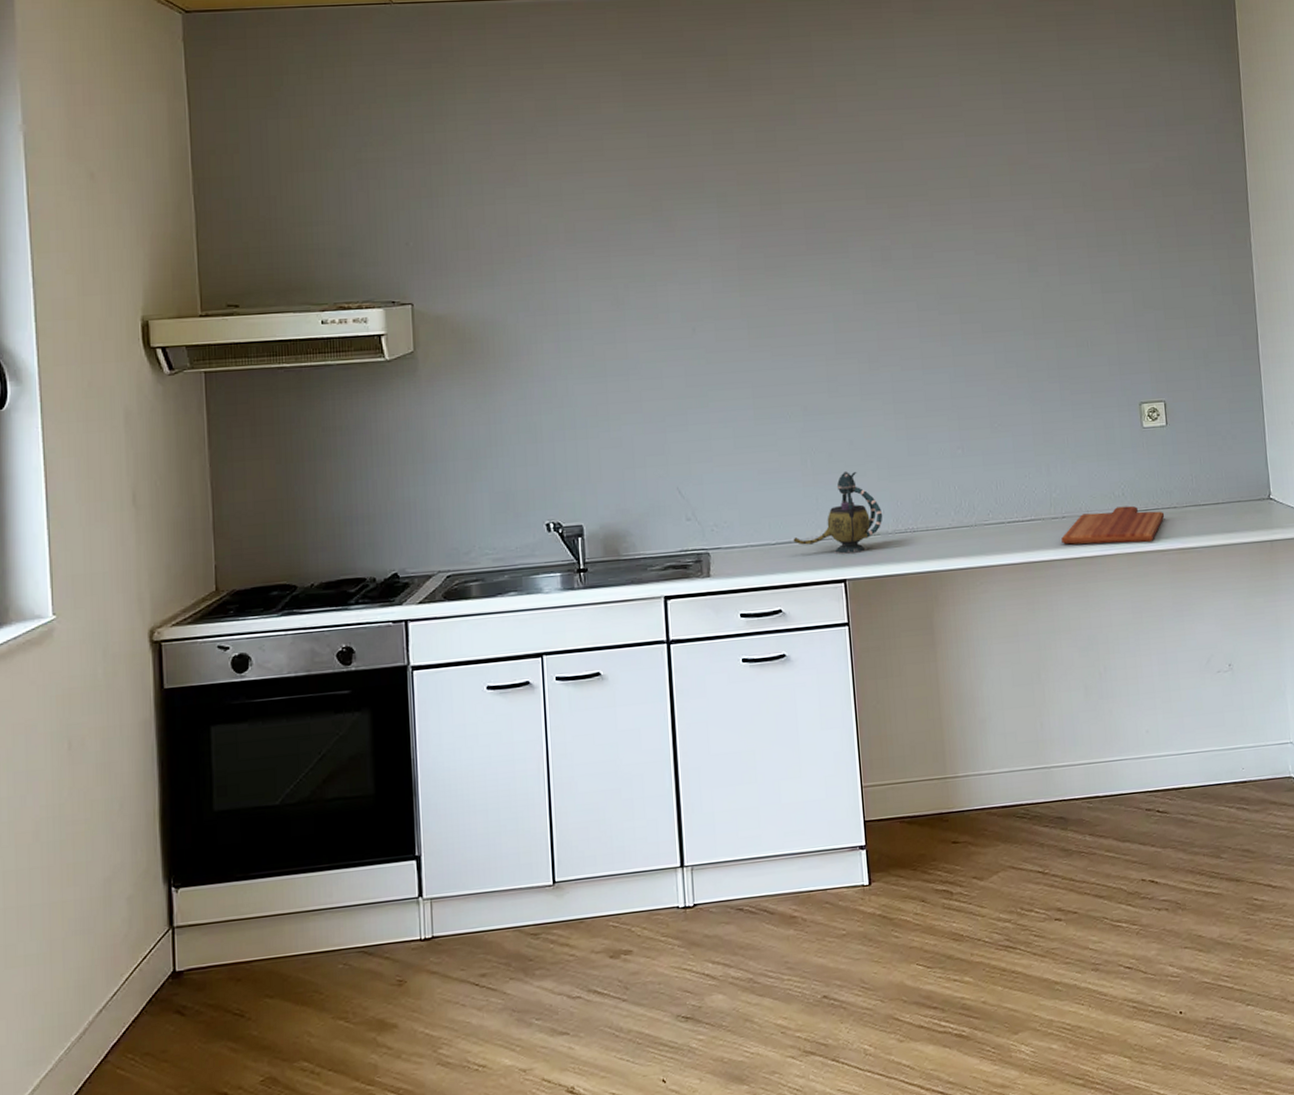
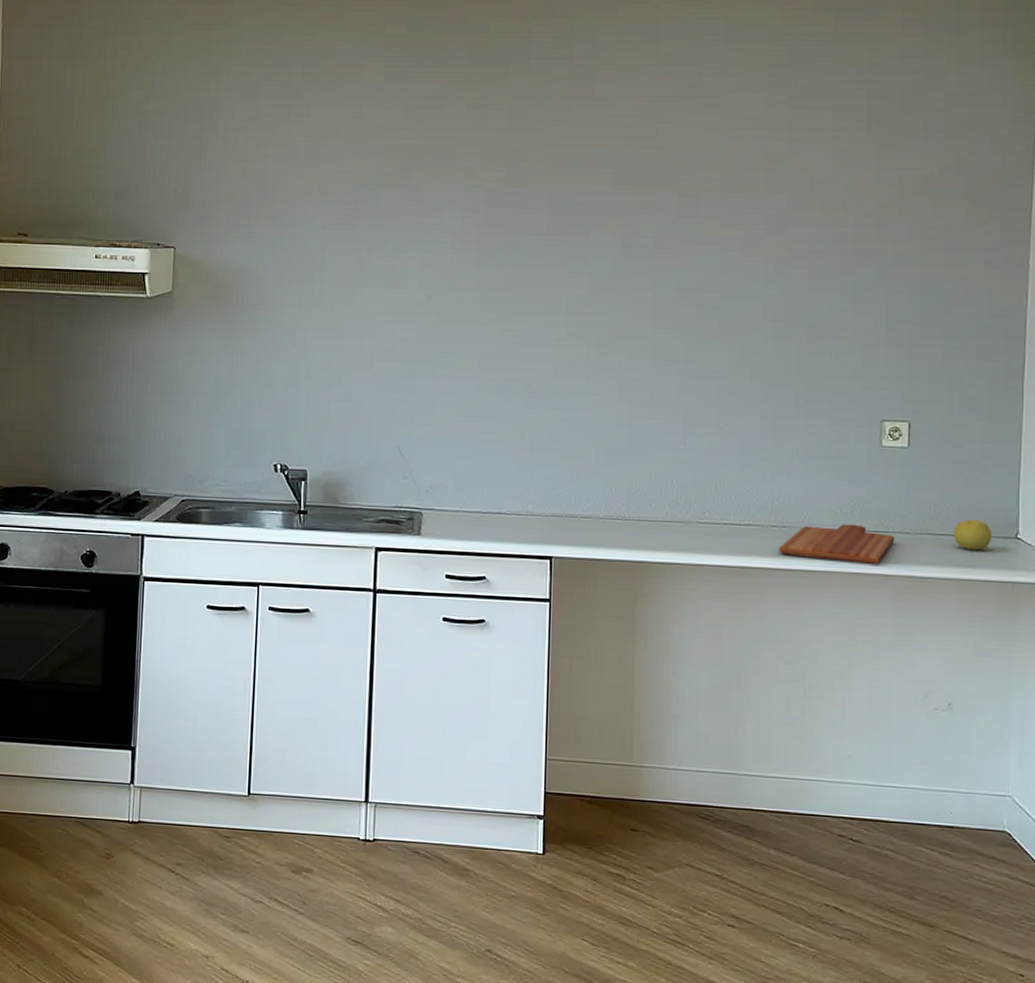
teapot: present [793,471,883,555] -> none [504,452,596,534]
fruit: none [1215,486,1249,516] -> present [954,519,992,551]

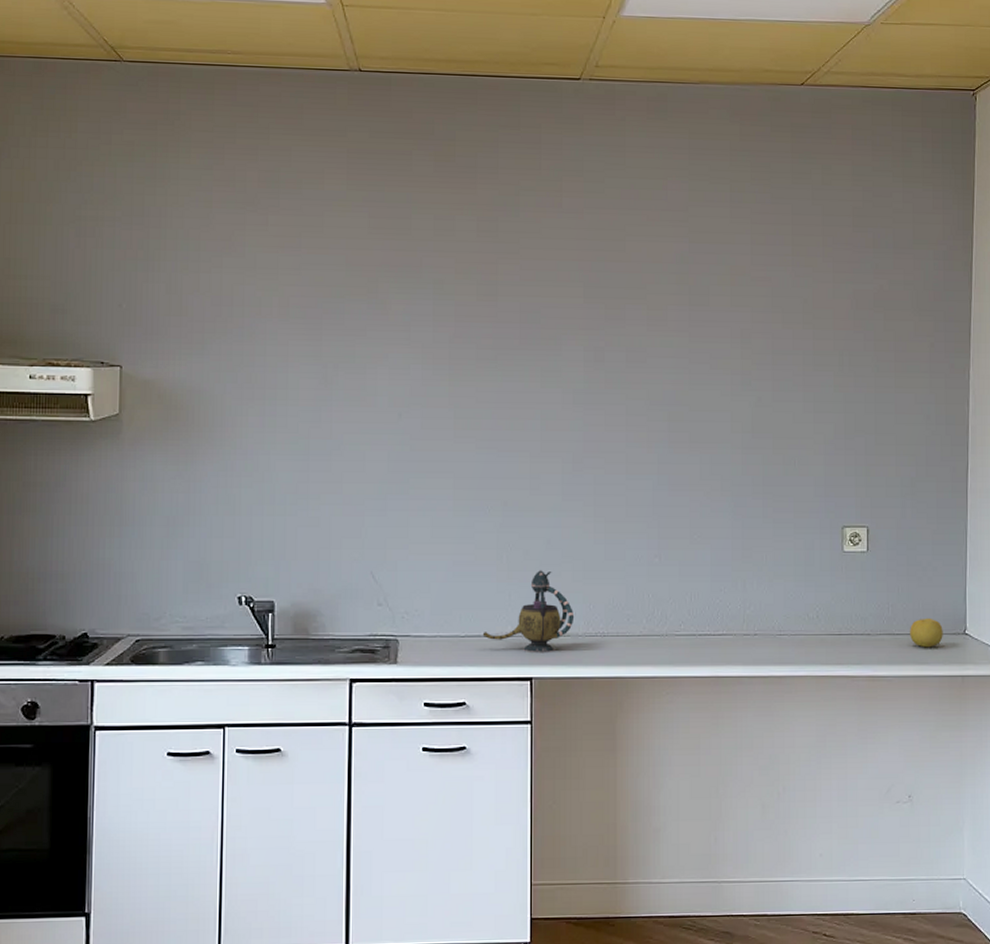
teapot: none [504,452,596,534] -> present [482,570,575,654]
cutting board: present [779,524,895,565] -> none [751,629,858,667]

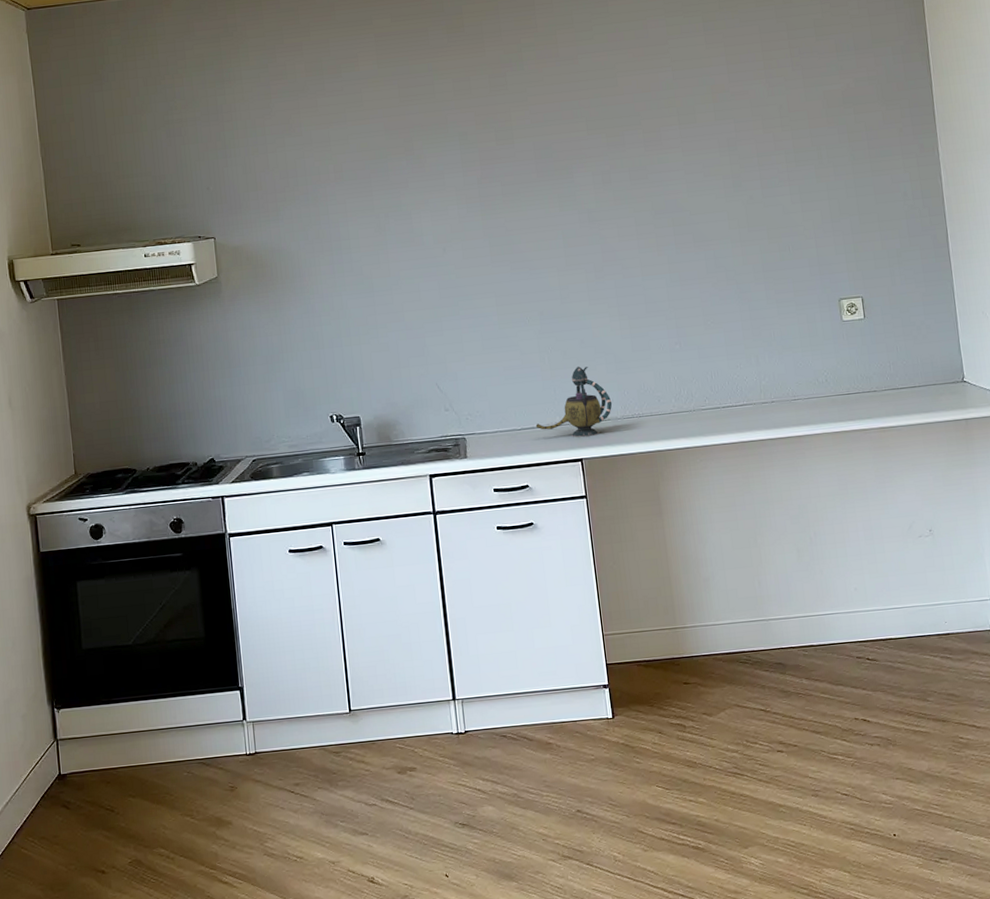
fruit: present [910,618,943,648] -> none [912,370,944,398]

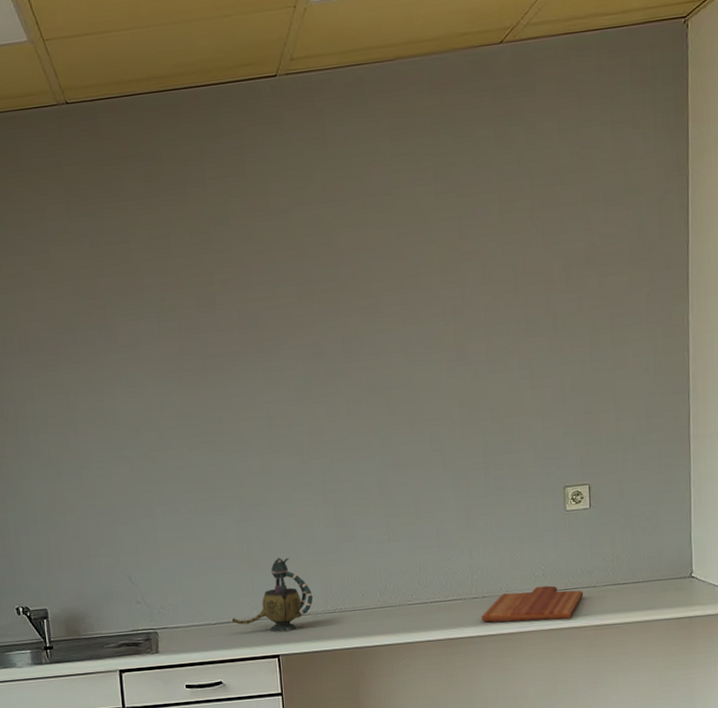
cutting board: none [771,390,866,426] -> present [481,585,584,623]

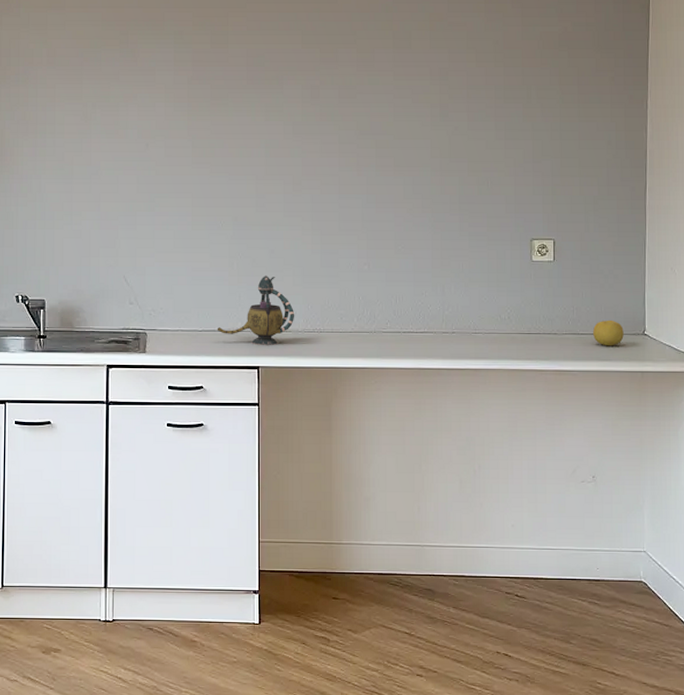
cutting board: present [481,585,584,623] -> none [450,328,545,362]
fruit: none [635,565,669,594] -> present [593,320,624,346]

